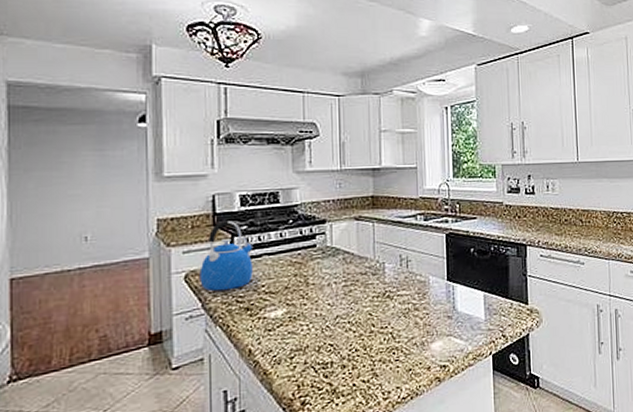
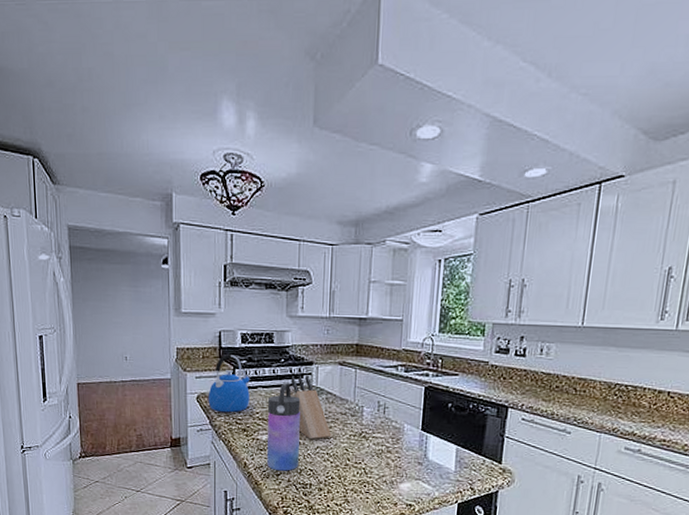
water bottle: none [276,246,316,353] -> present [267,383,301,471]
knife block: none [301,235,352,309] -> present [291,375,332,440]

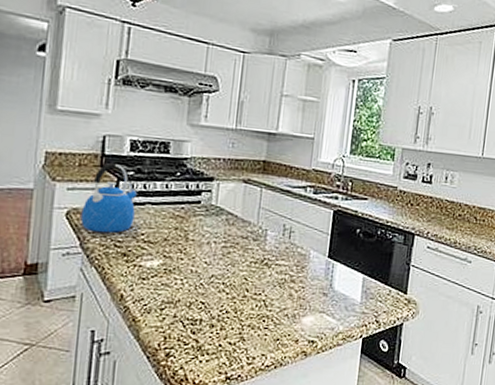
water bottle: present [267,383,301,471] -> none [149,200,196,305]
knife block: present [291,375,332,440] -> none [186,191,230,267]

